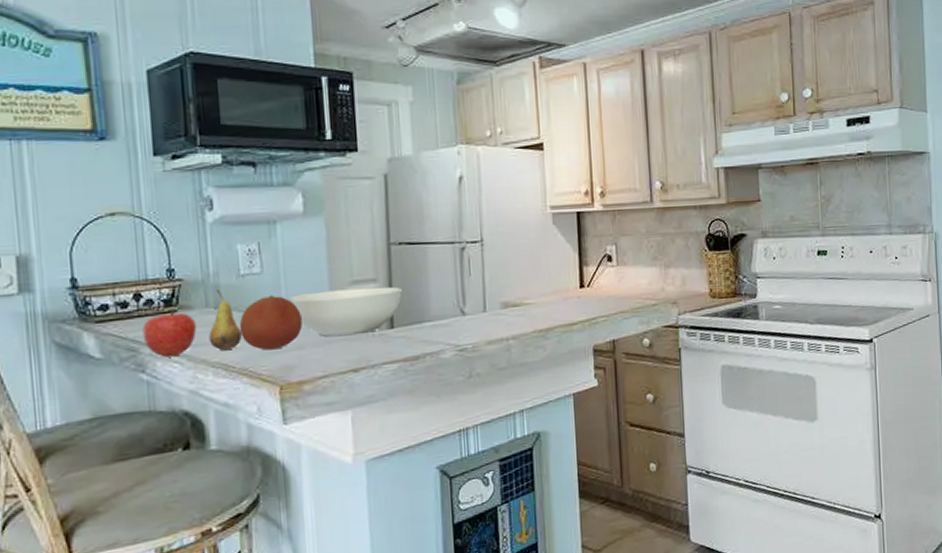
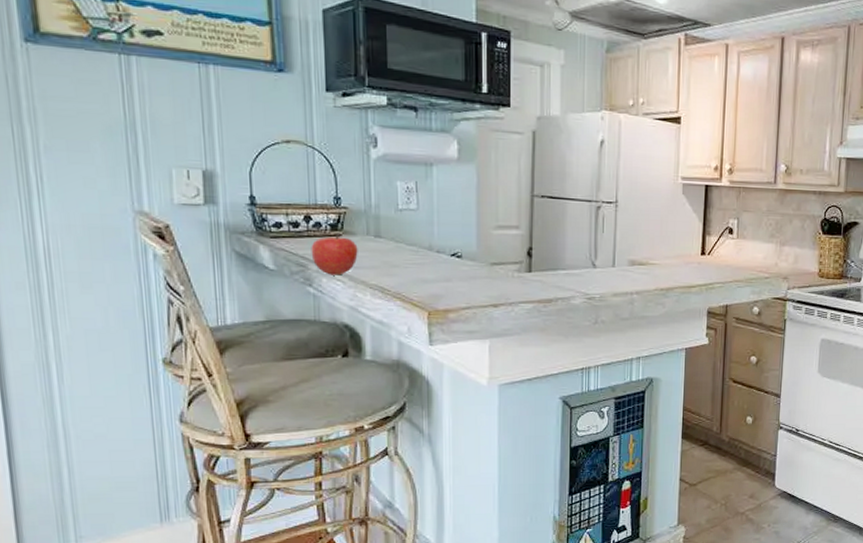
fruit: present [209,289,243,351] -> none [369,220,398,275]
fruit: present [239,295,302,351] -> none [395,230,451,279]
bowl: present [289,286,402,337] -> none [440,232,541,275]

